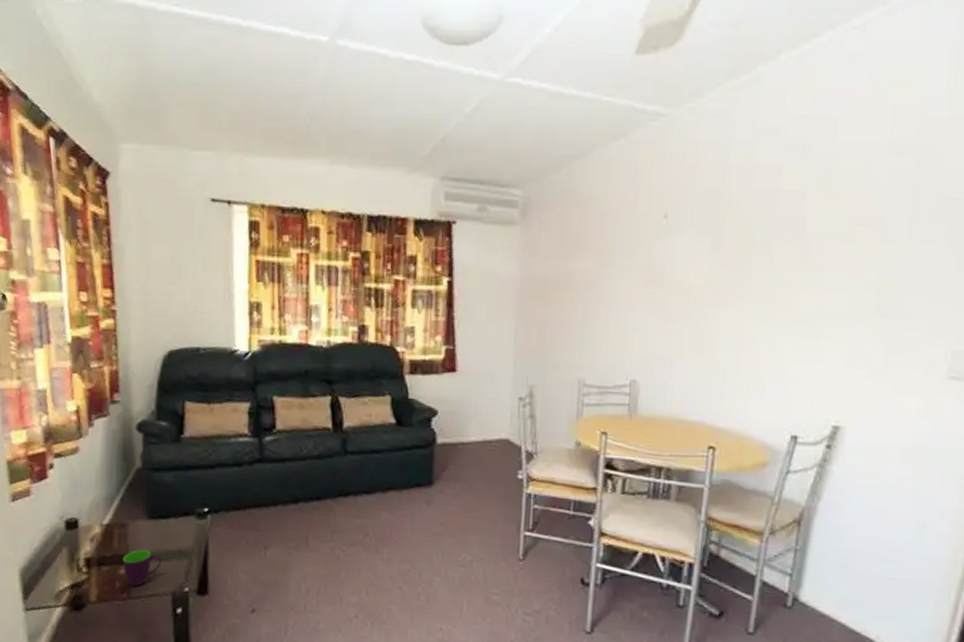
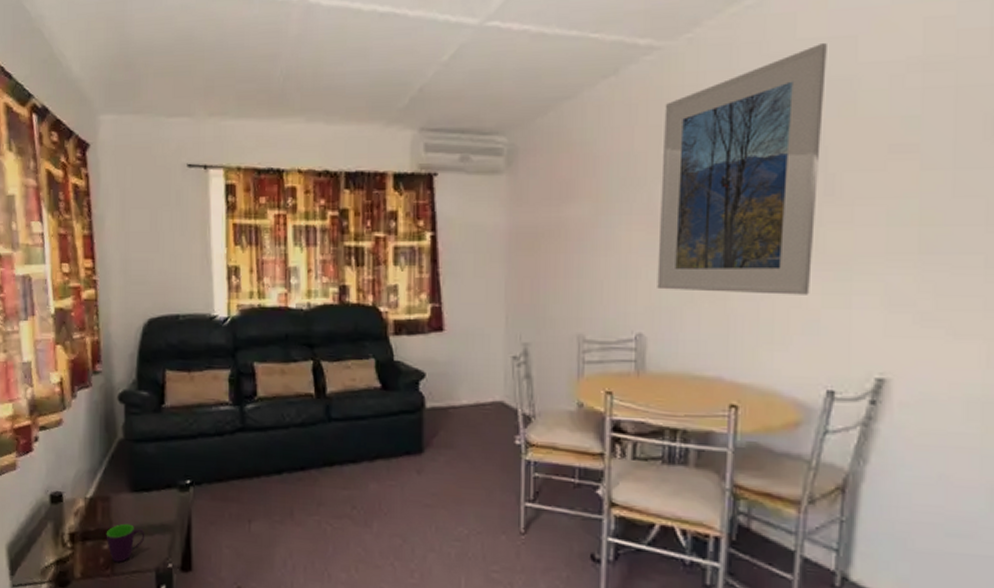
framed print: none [651,122,811,350] -> present [657,43,827,295]

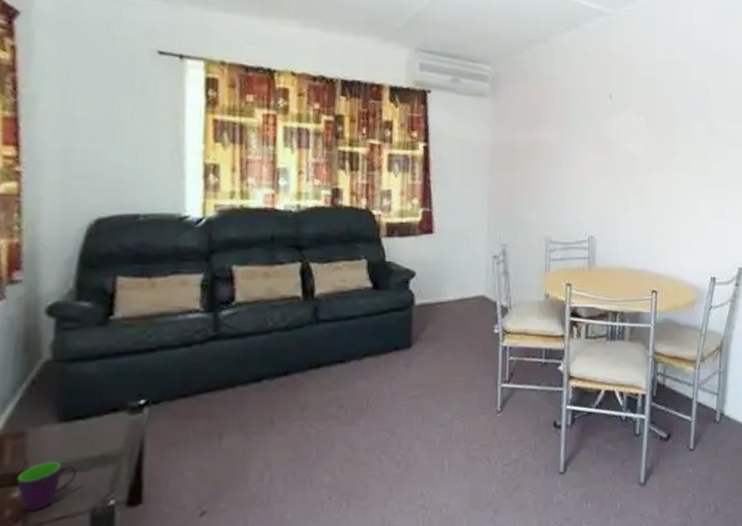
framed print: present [657,43,827,295] -> none [604,30,710,208]

